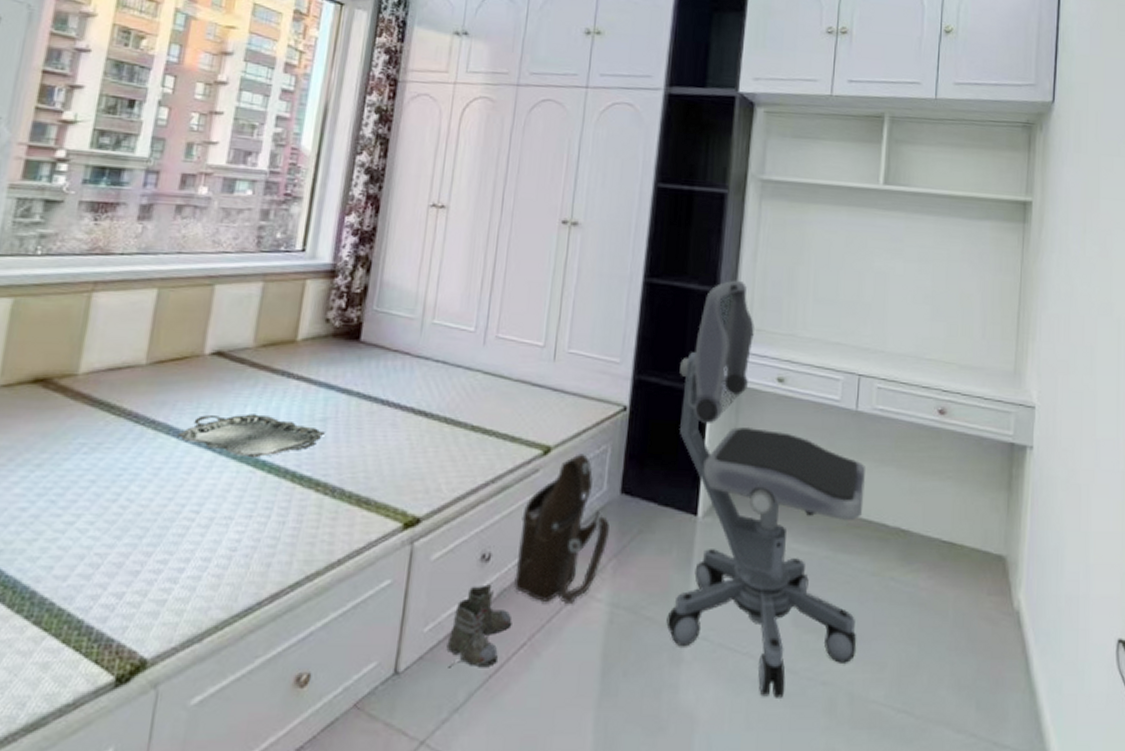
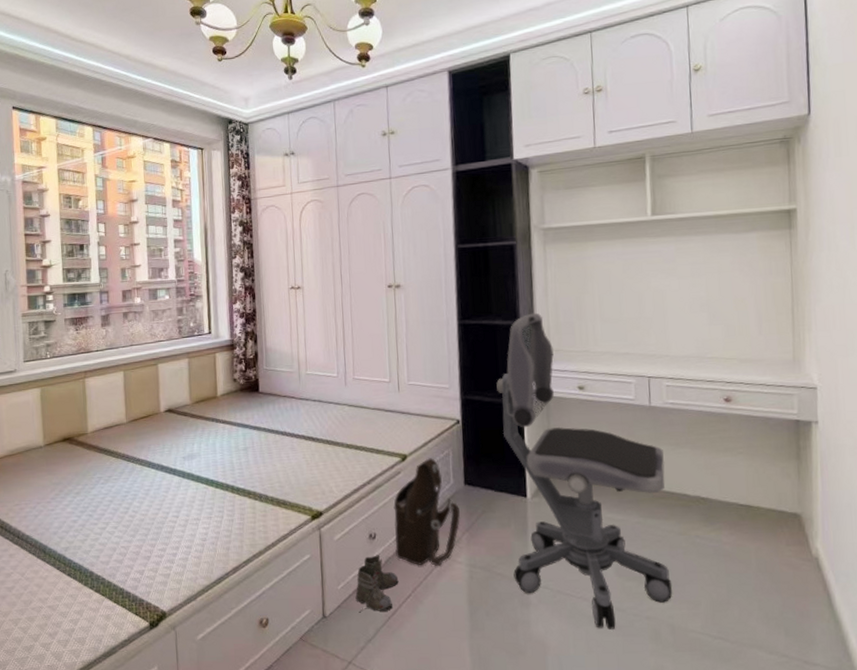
serving tray: present [177,414,325,458] -> none [155,449,248,479]

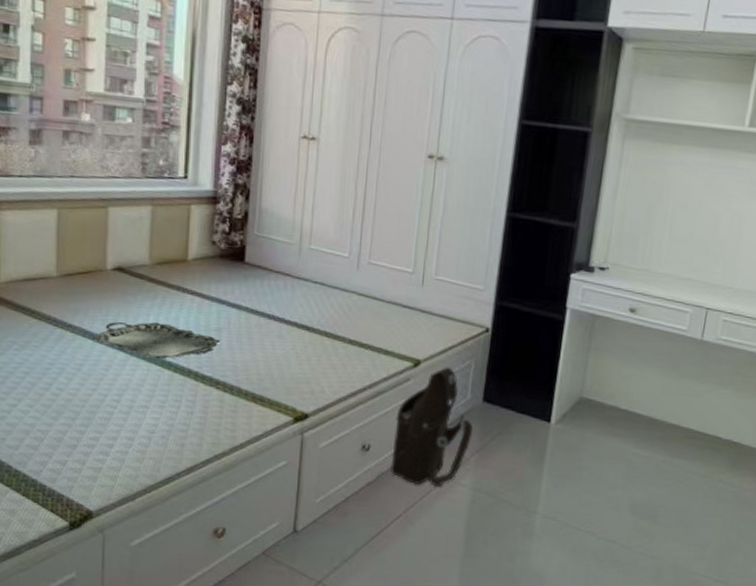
serving tray: none [155,449,248,479] -> present [93,322,220,360]
boots: present [355,555,399,613] -> none [335,468,390,531]
office chair: present [496,312,673,629] -> none [520,217,705,566]

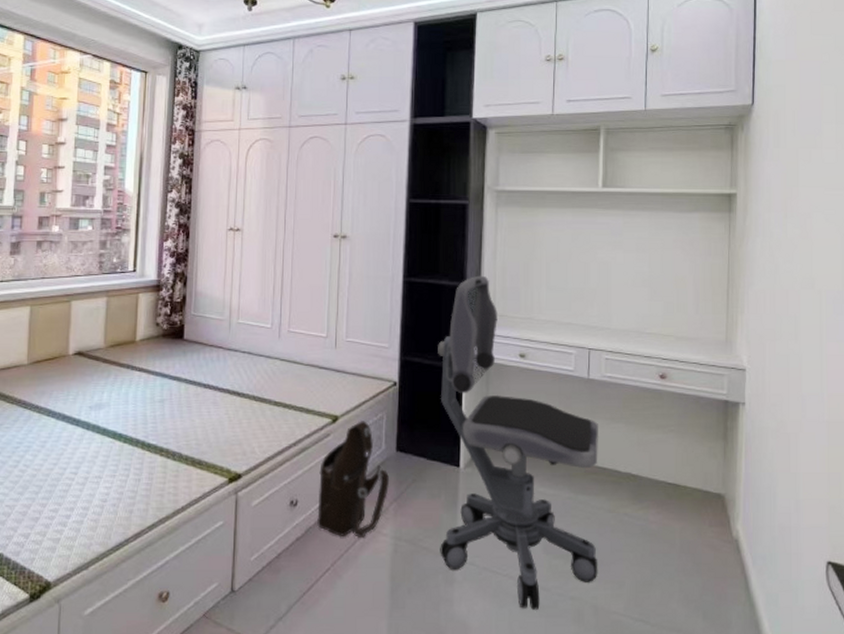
serving tray: present [93,322,220,360] -> none [55,398,163,432]
office chair: none [520,217,705,566] -> present [438,275,599,610]

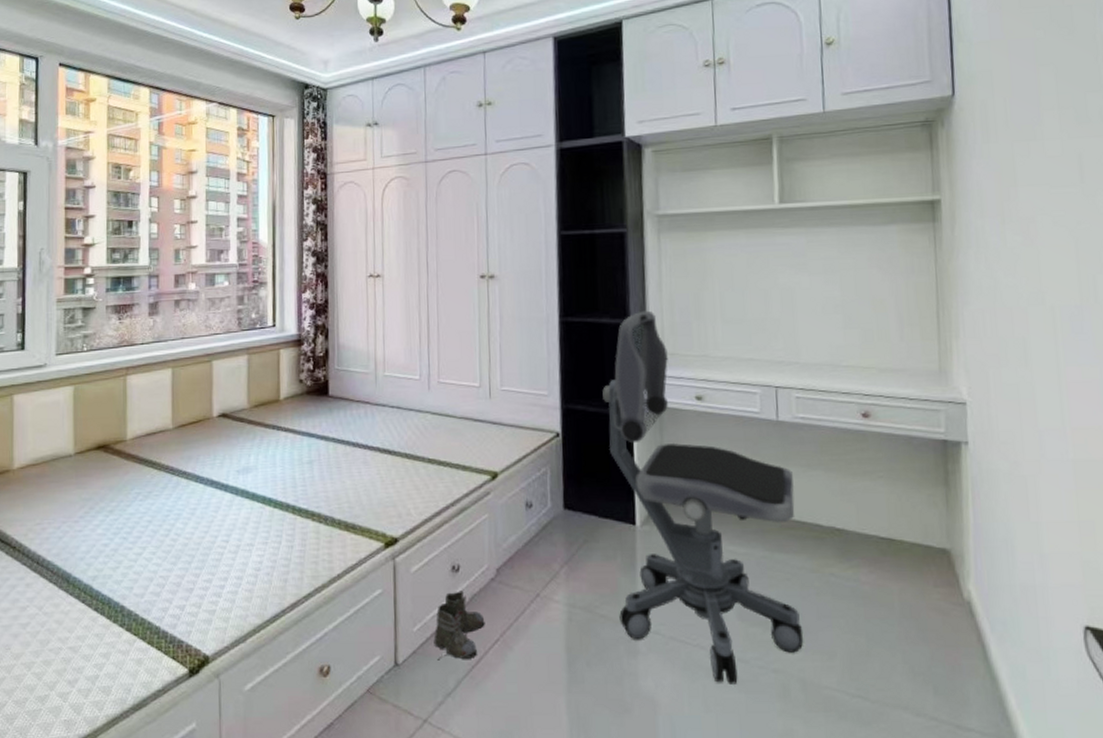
boots: none [269,524,318,587] -> present [434,591,485,660]
shoulder bag: present [317,421,389,539] -> none [481,476,558,606]

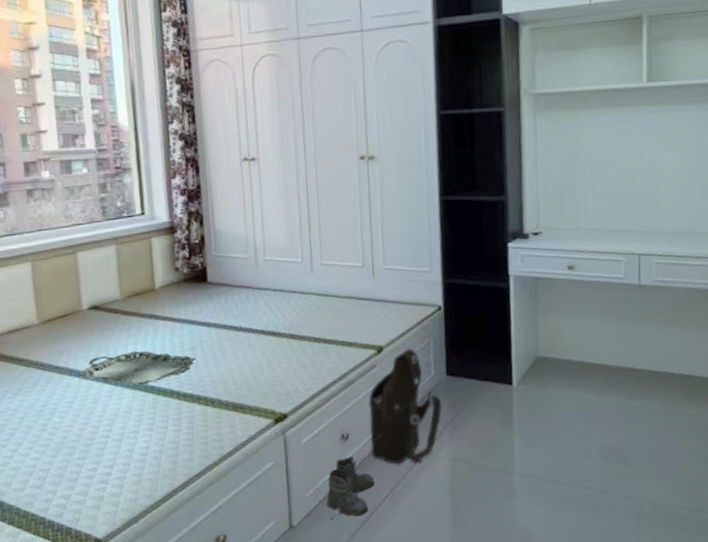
serving tray: none [203,461,312,497] -> present [78,351,196,386]
shoulder bag: none [481,476,558,606] -> present [368,348,442,464]
office chair: present [602,310,804,684] -> none [482,187,656,512]

